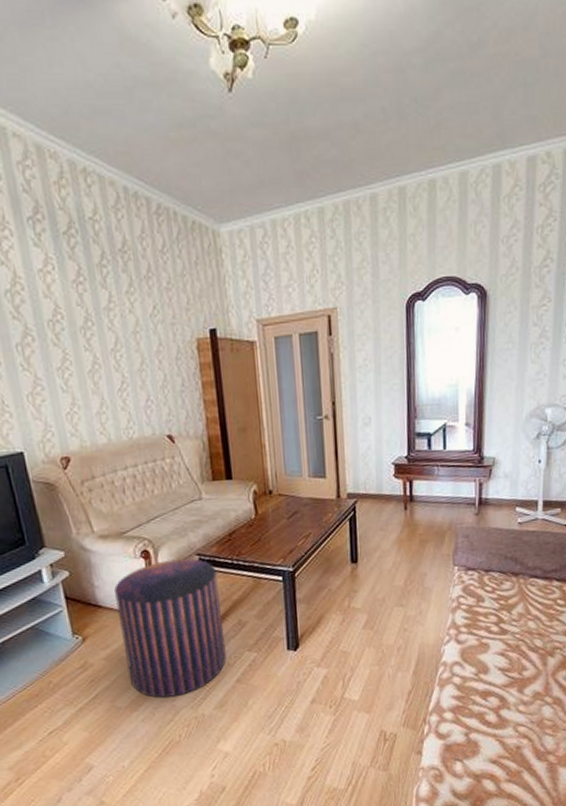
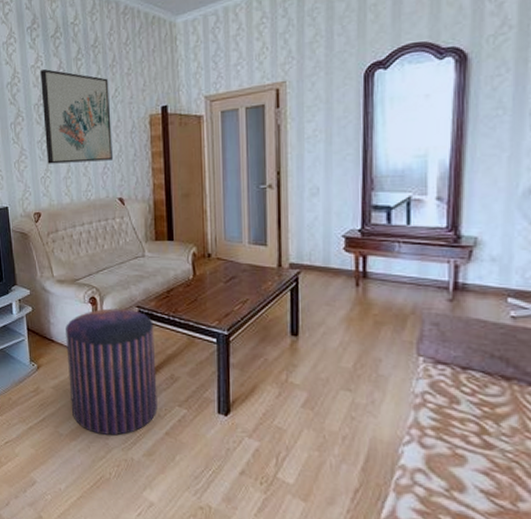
wall art: none [52,274,156,397] -> present [40,68,112,164]

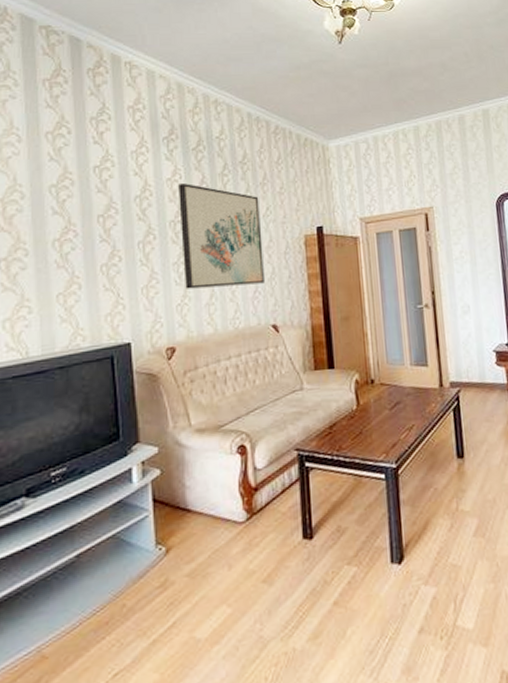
pouf: present [66,308,158,436] -> none [206,454,323,627]

